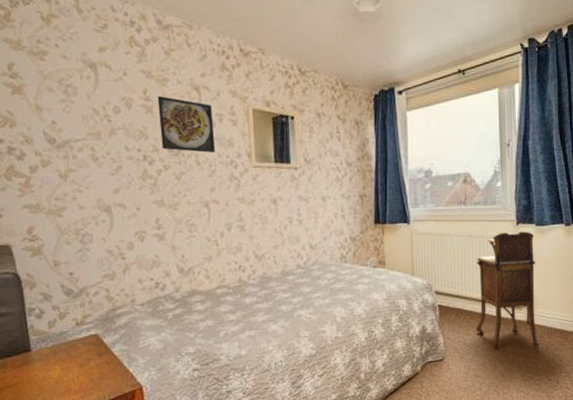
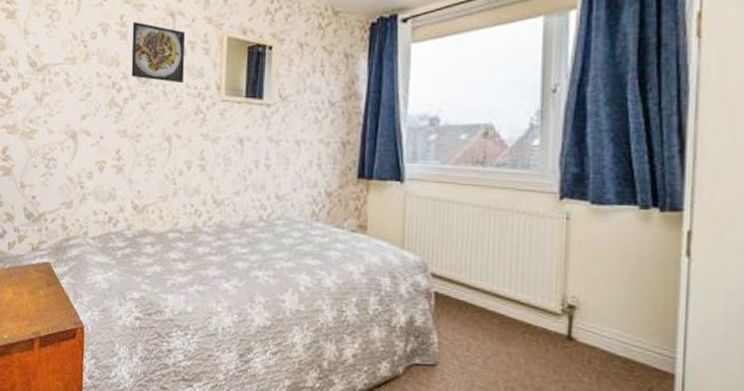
nightstand: present [475,231,538,349] -> none [486,207,587,374]

